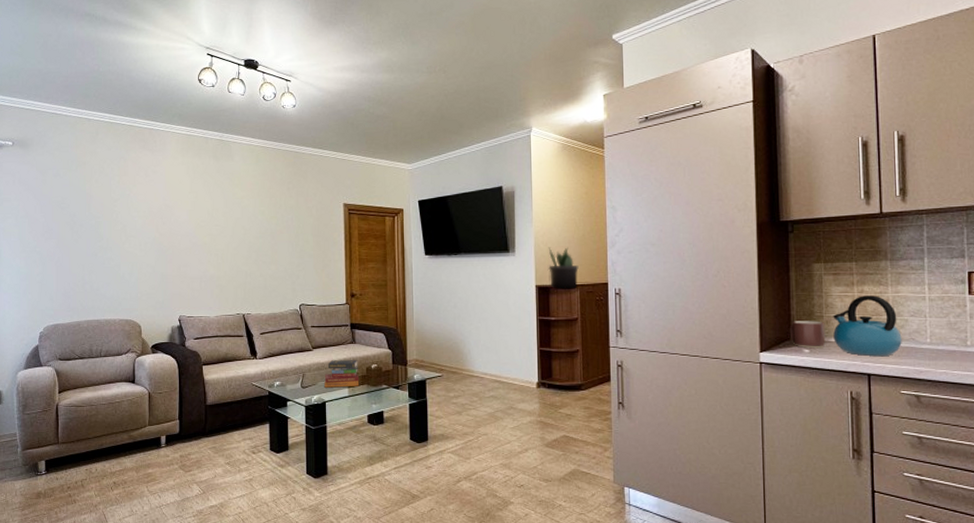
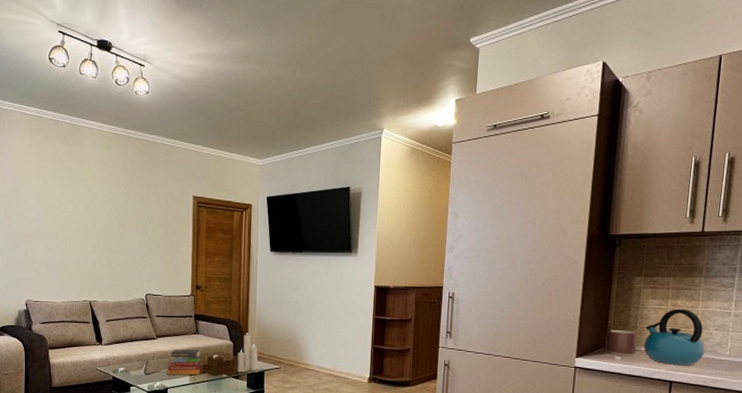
candle: none [397,340,421,382] -> present [237,333,259,373]
planter: present [548,247,579,289] -> none [388,249,417,291]

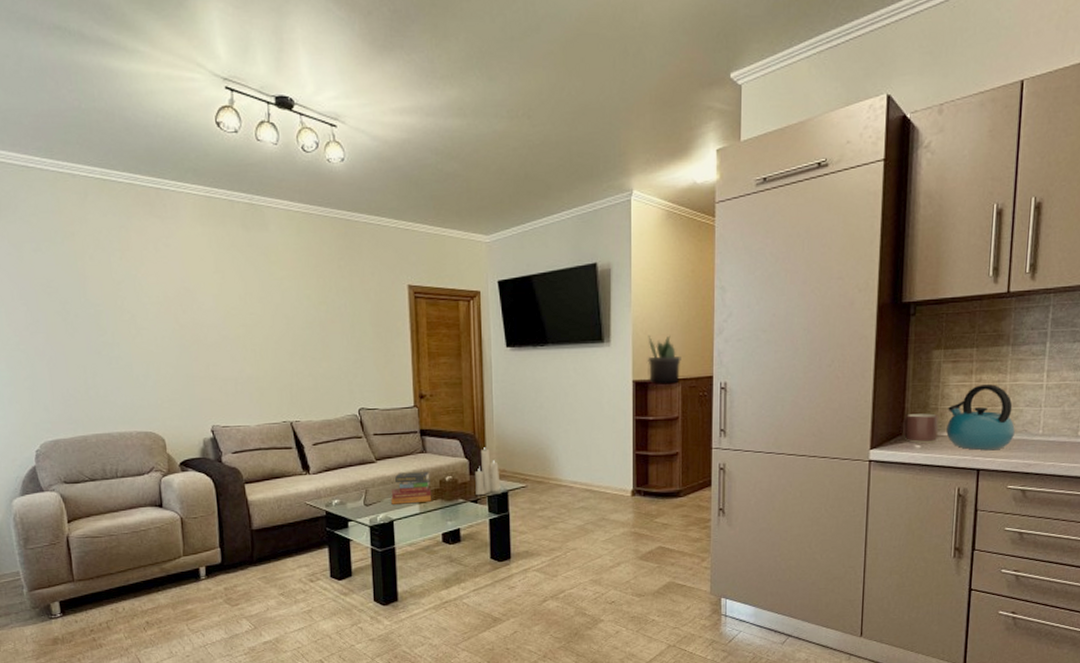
planter: none [388,249,417,291] -> present [648,335,681,385]

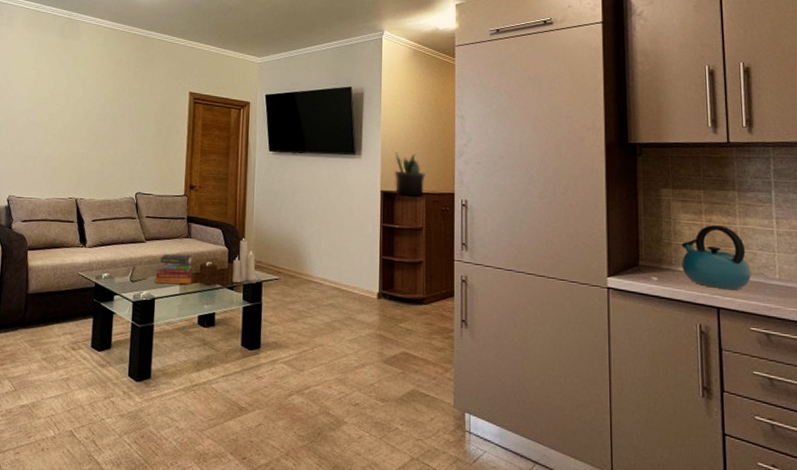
mug: present [902,413,939,444] -> none [637,246,674,277]

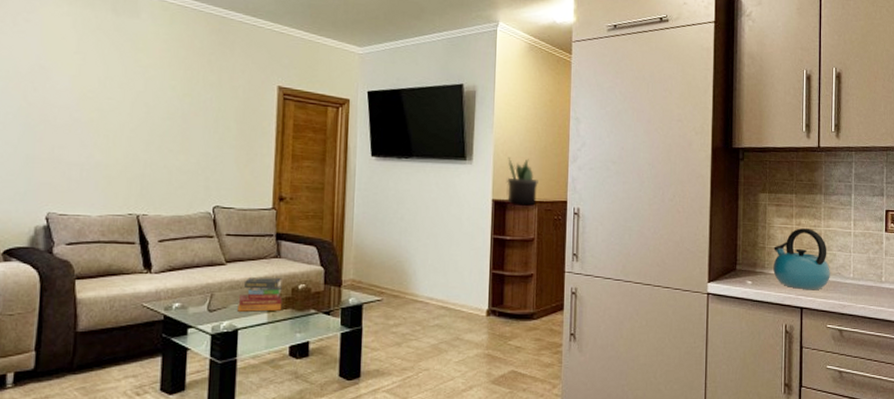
candle: present [232,238,257,283] -> none [329,256,357,306]

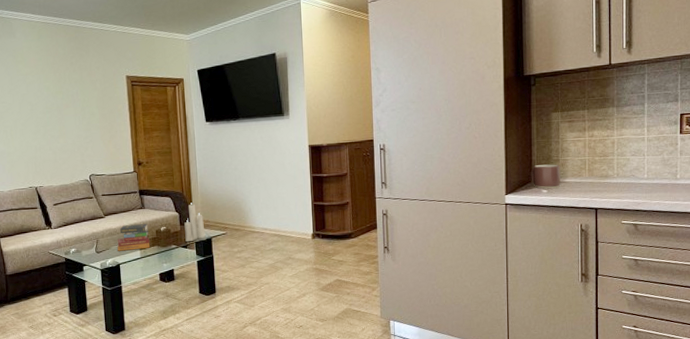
candle: none [329,256,357,306] -> present [184,203,207,241]
planter: present [507,157,538,206] -> none [319,108,347,148]
mug: none [735,251,767,280] -> present [530,164,561,189]
kettle: present [773,228,830,289] -> none [567,139,624,193]

